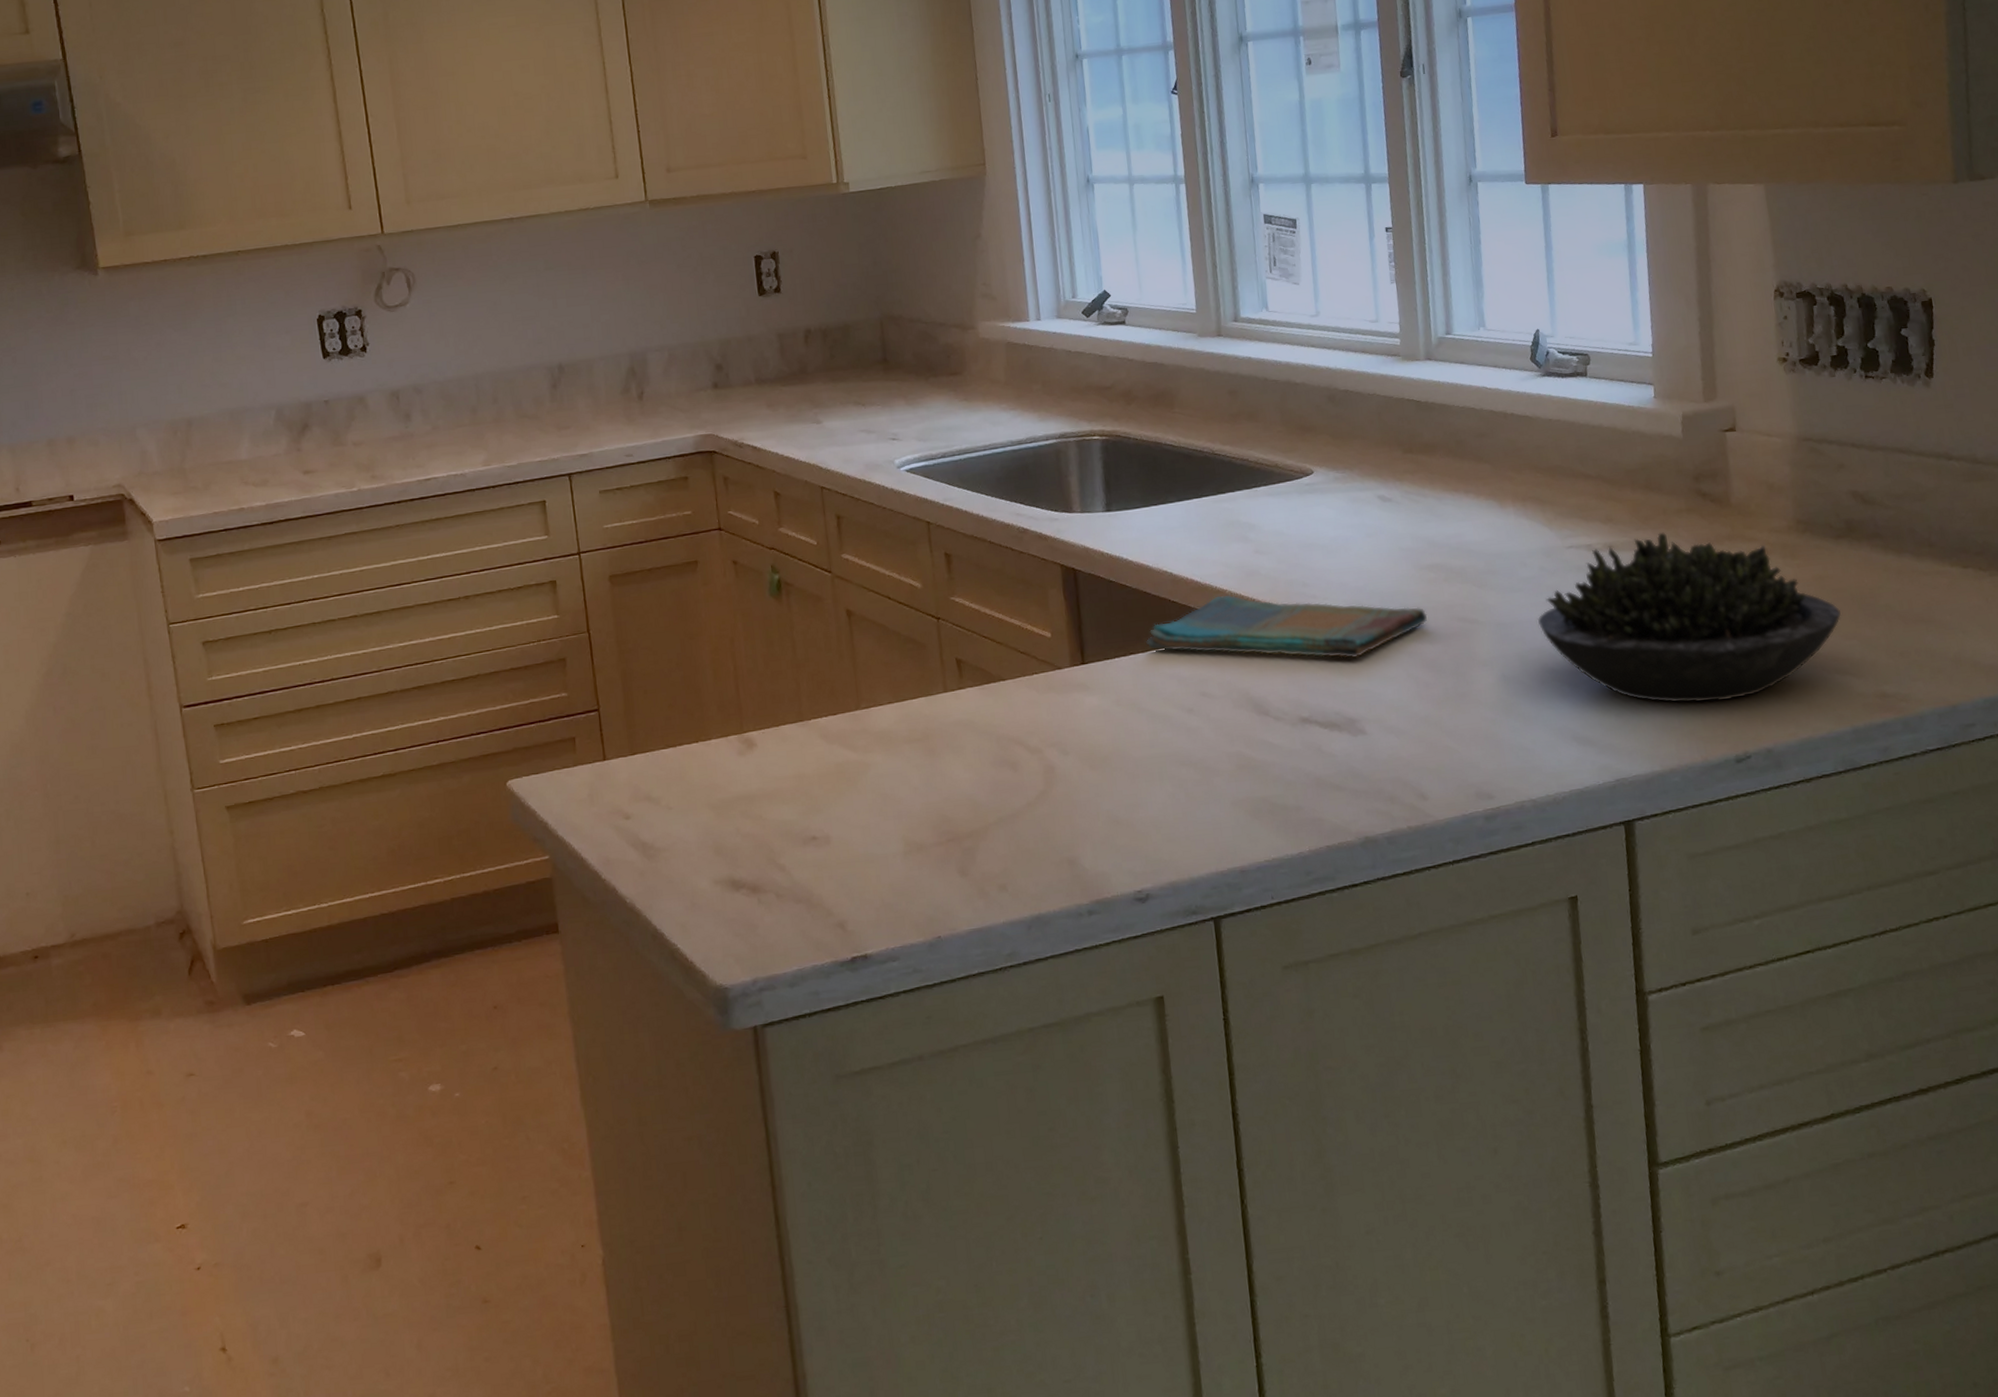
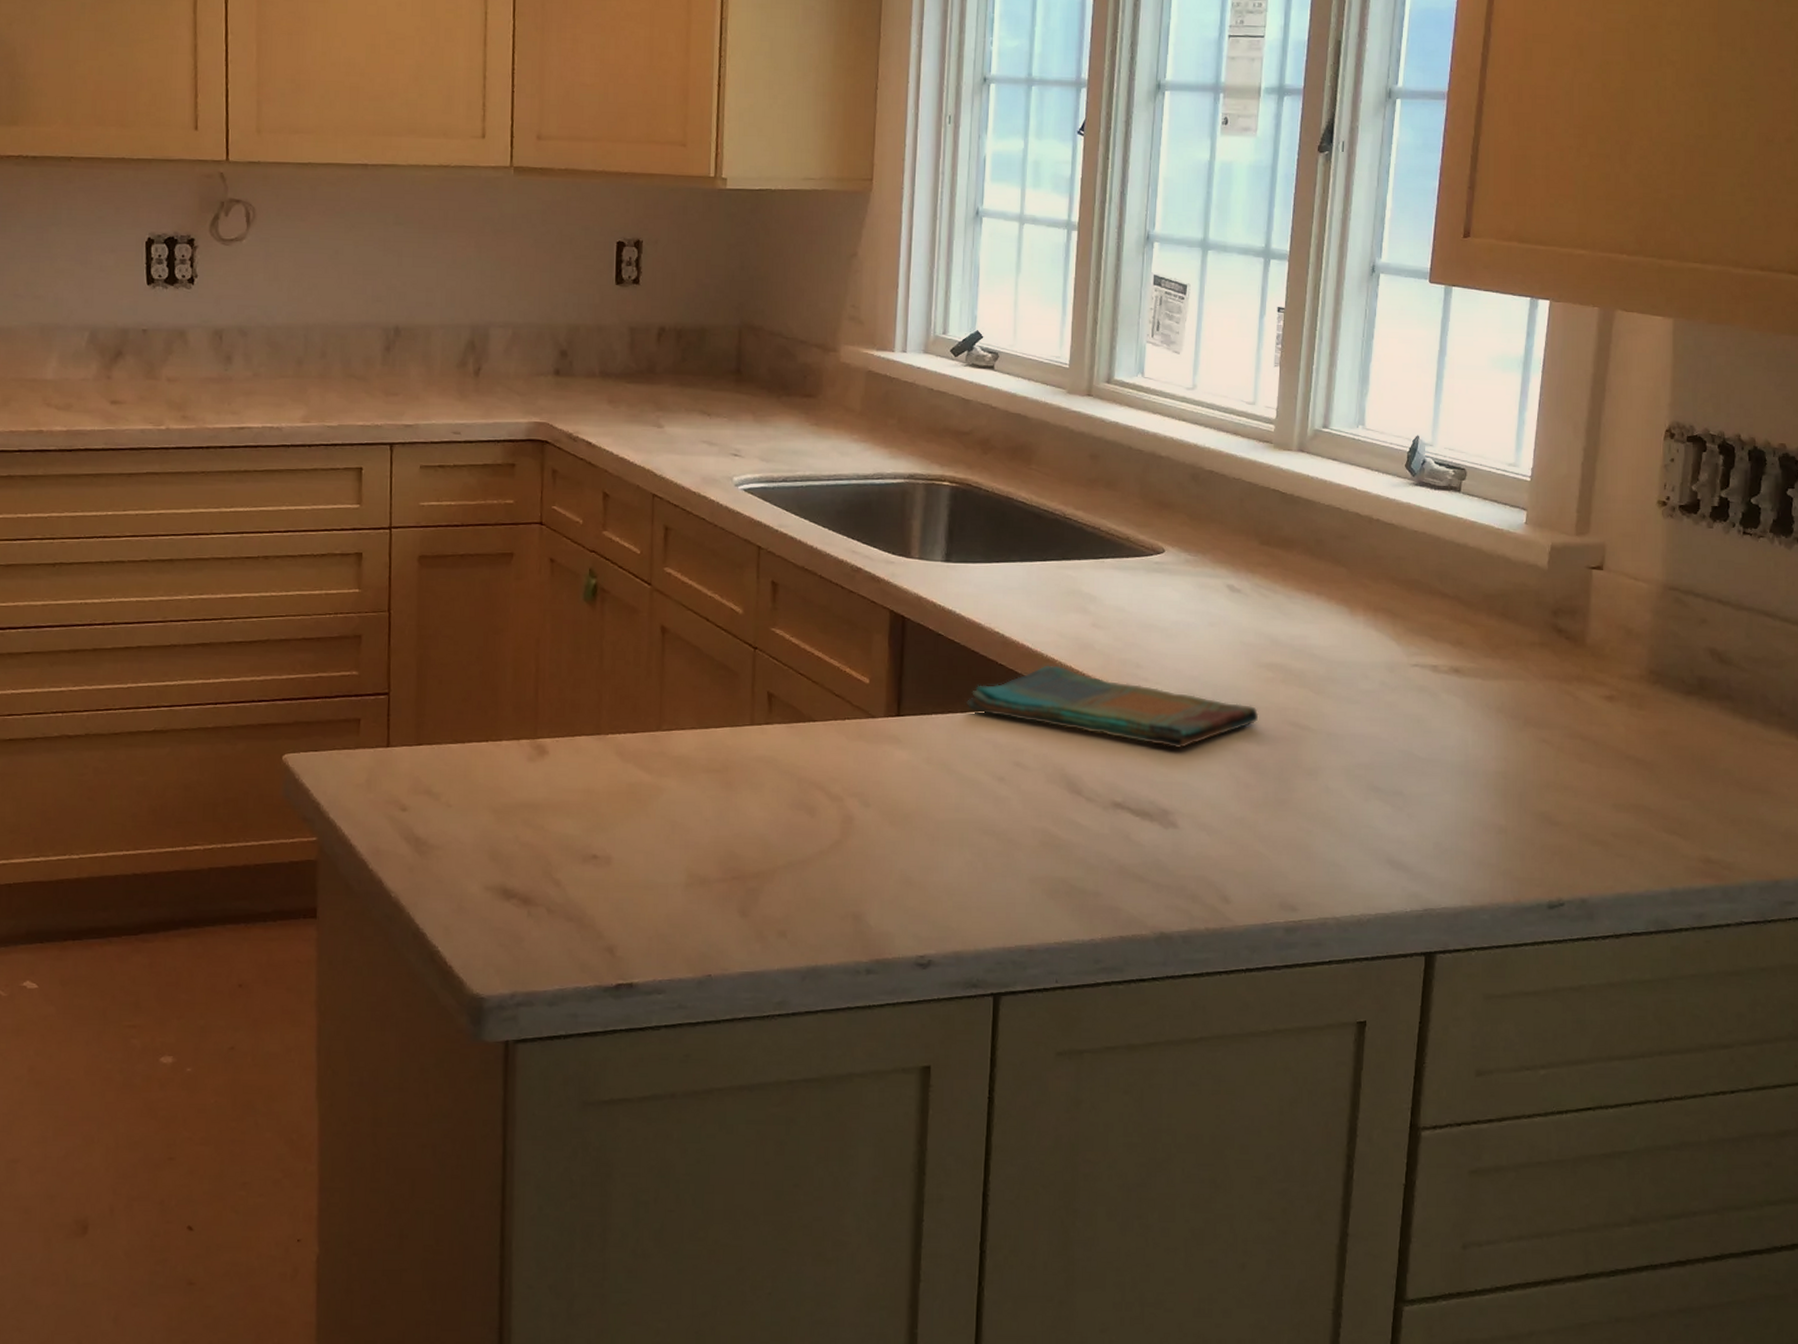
succulent plant: present [1537,532,1842,703] -> none [1370,663,1679,844]

